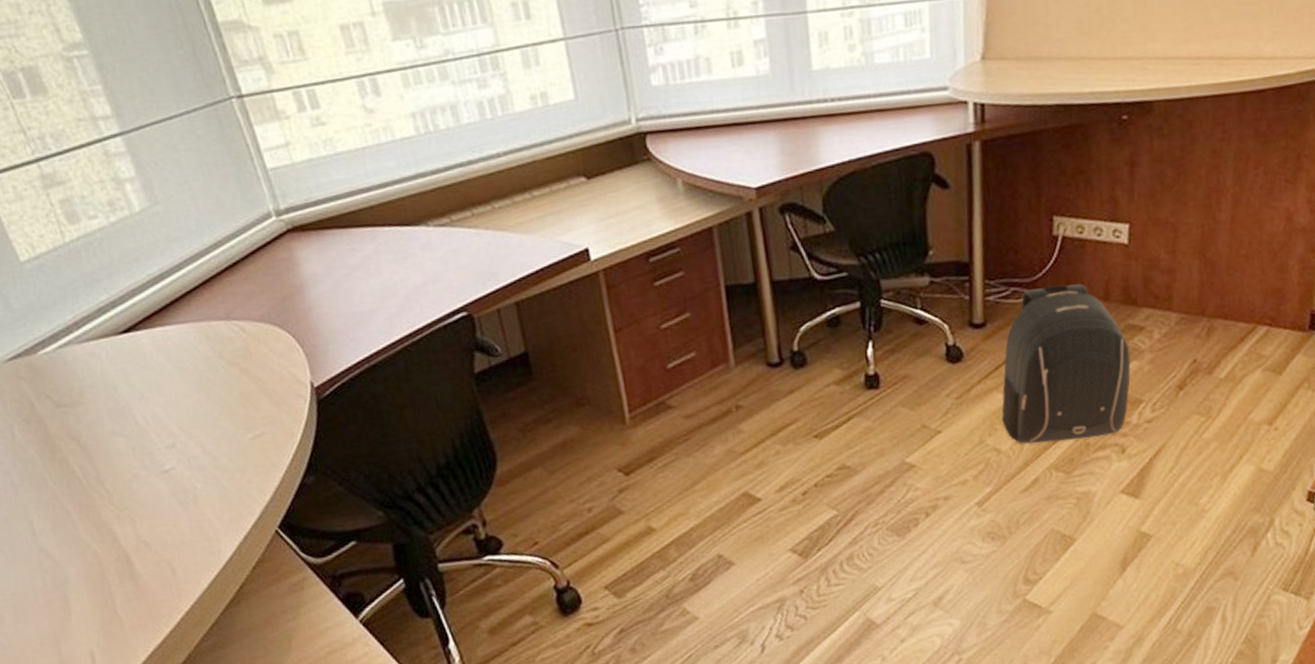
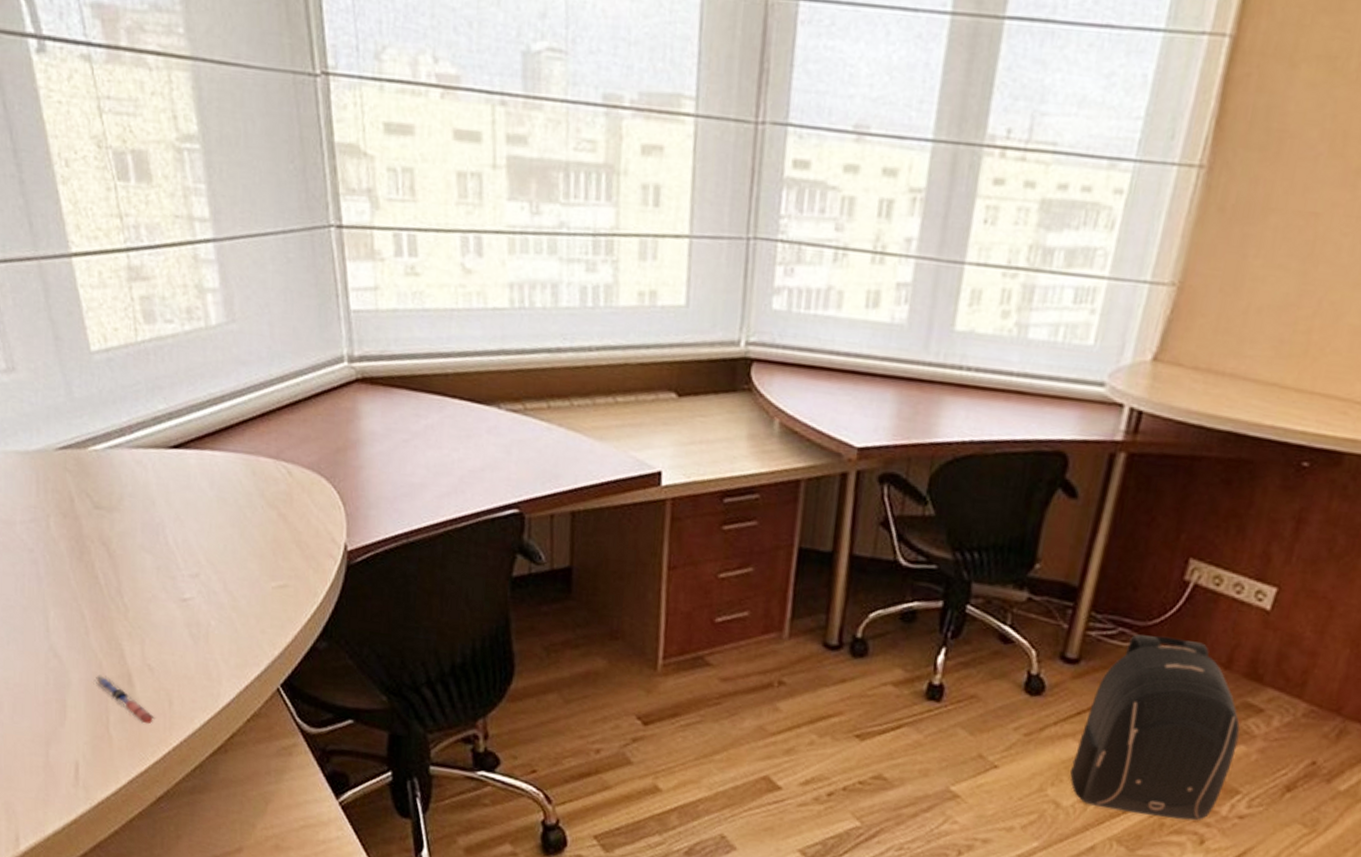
pen: none [91,562,162,598] -> present [93,675,156,725]

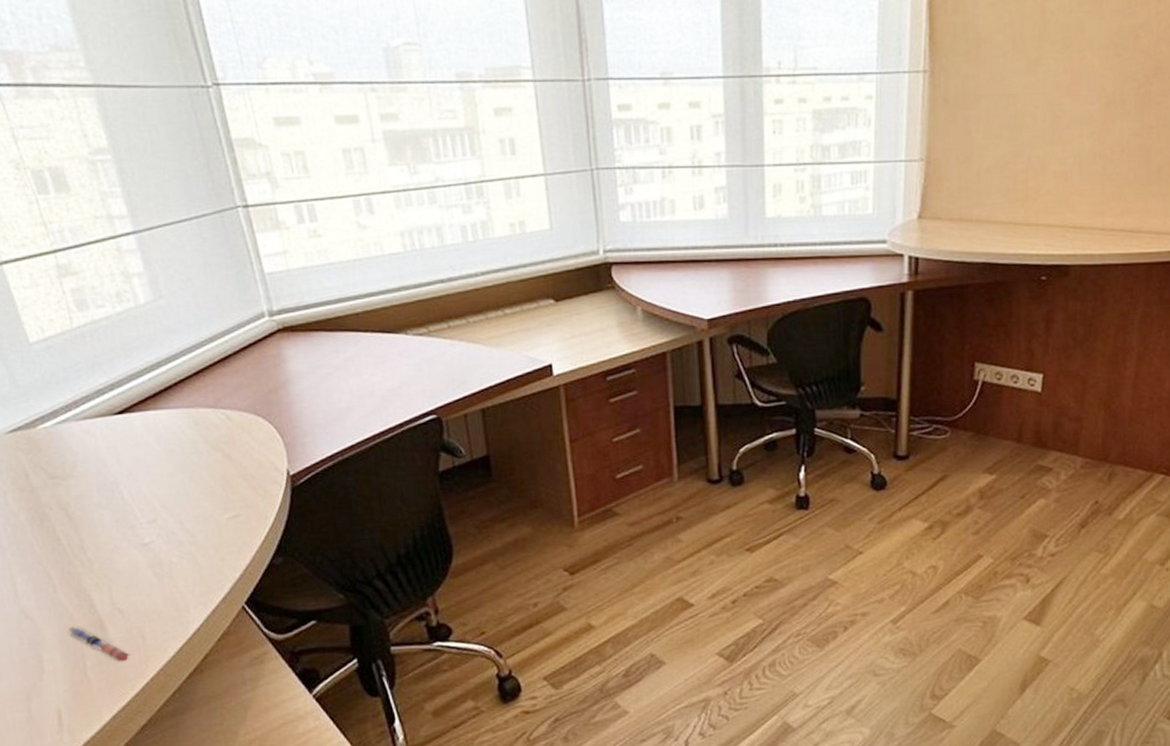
backpack: present [1070,634,1240,821] -> none [919,425,1039,569]

